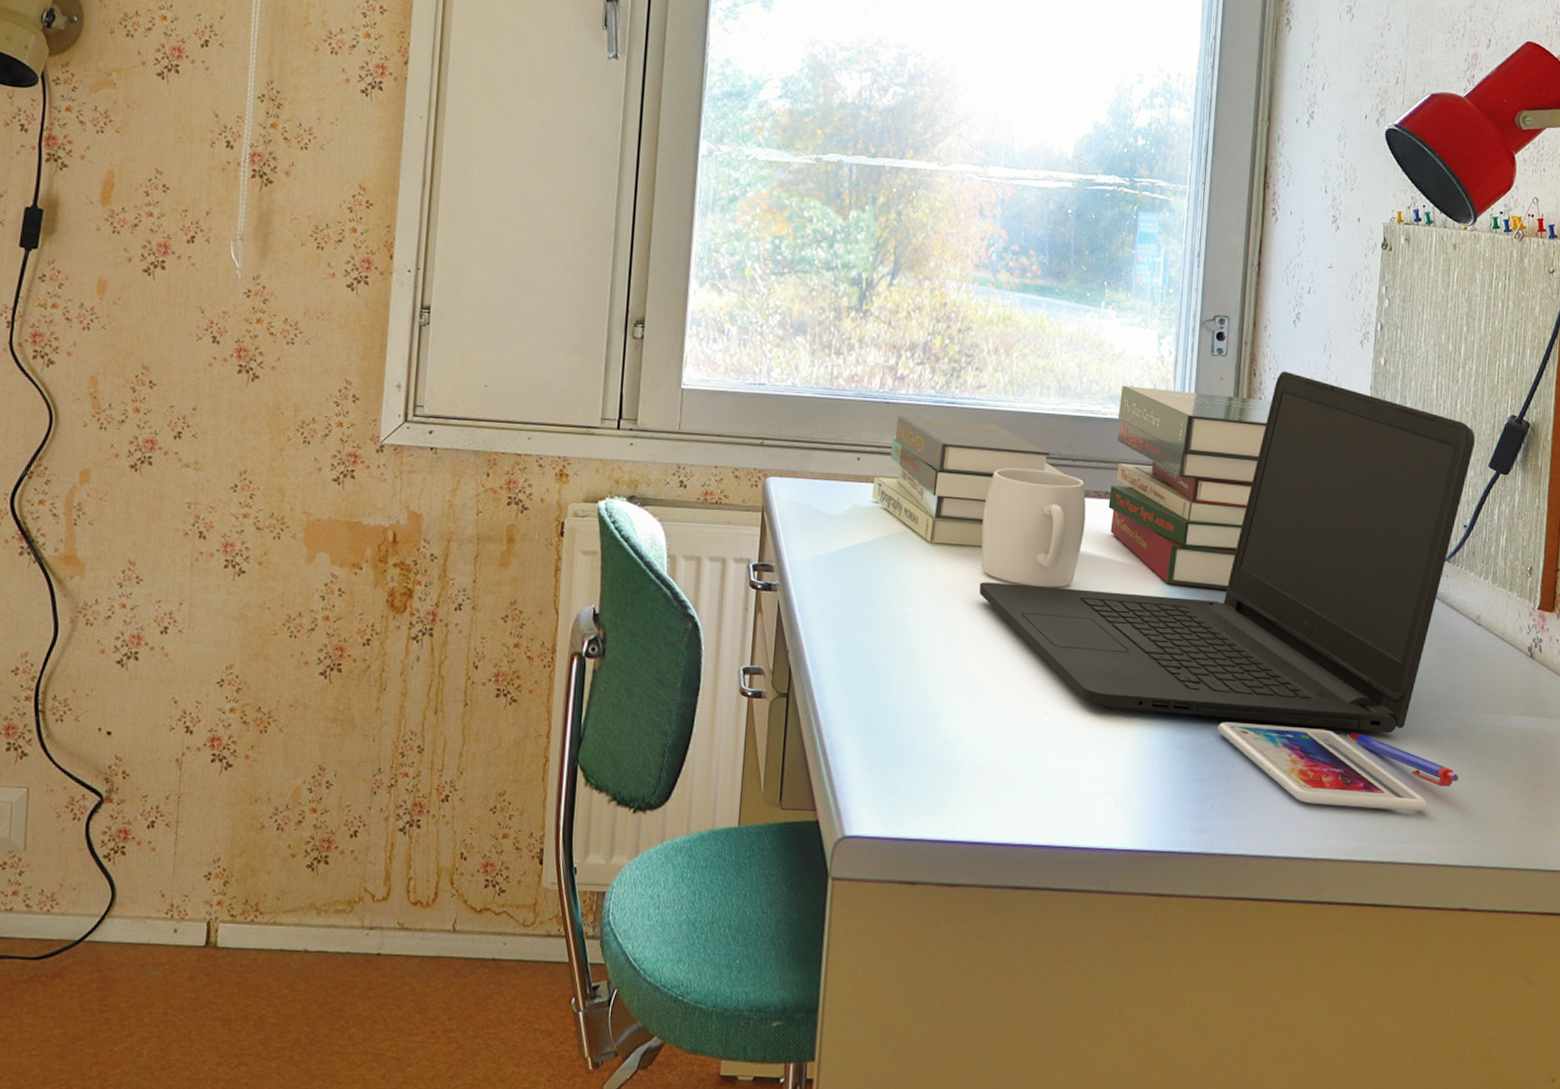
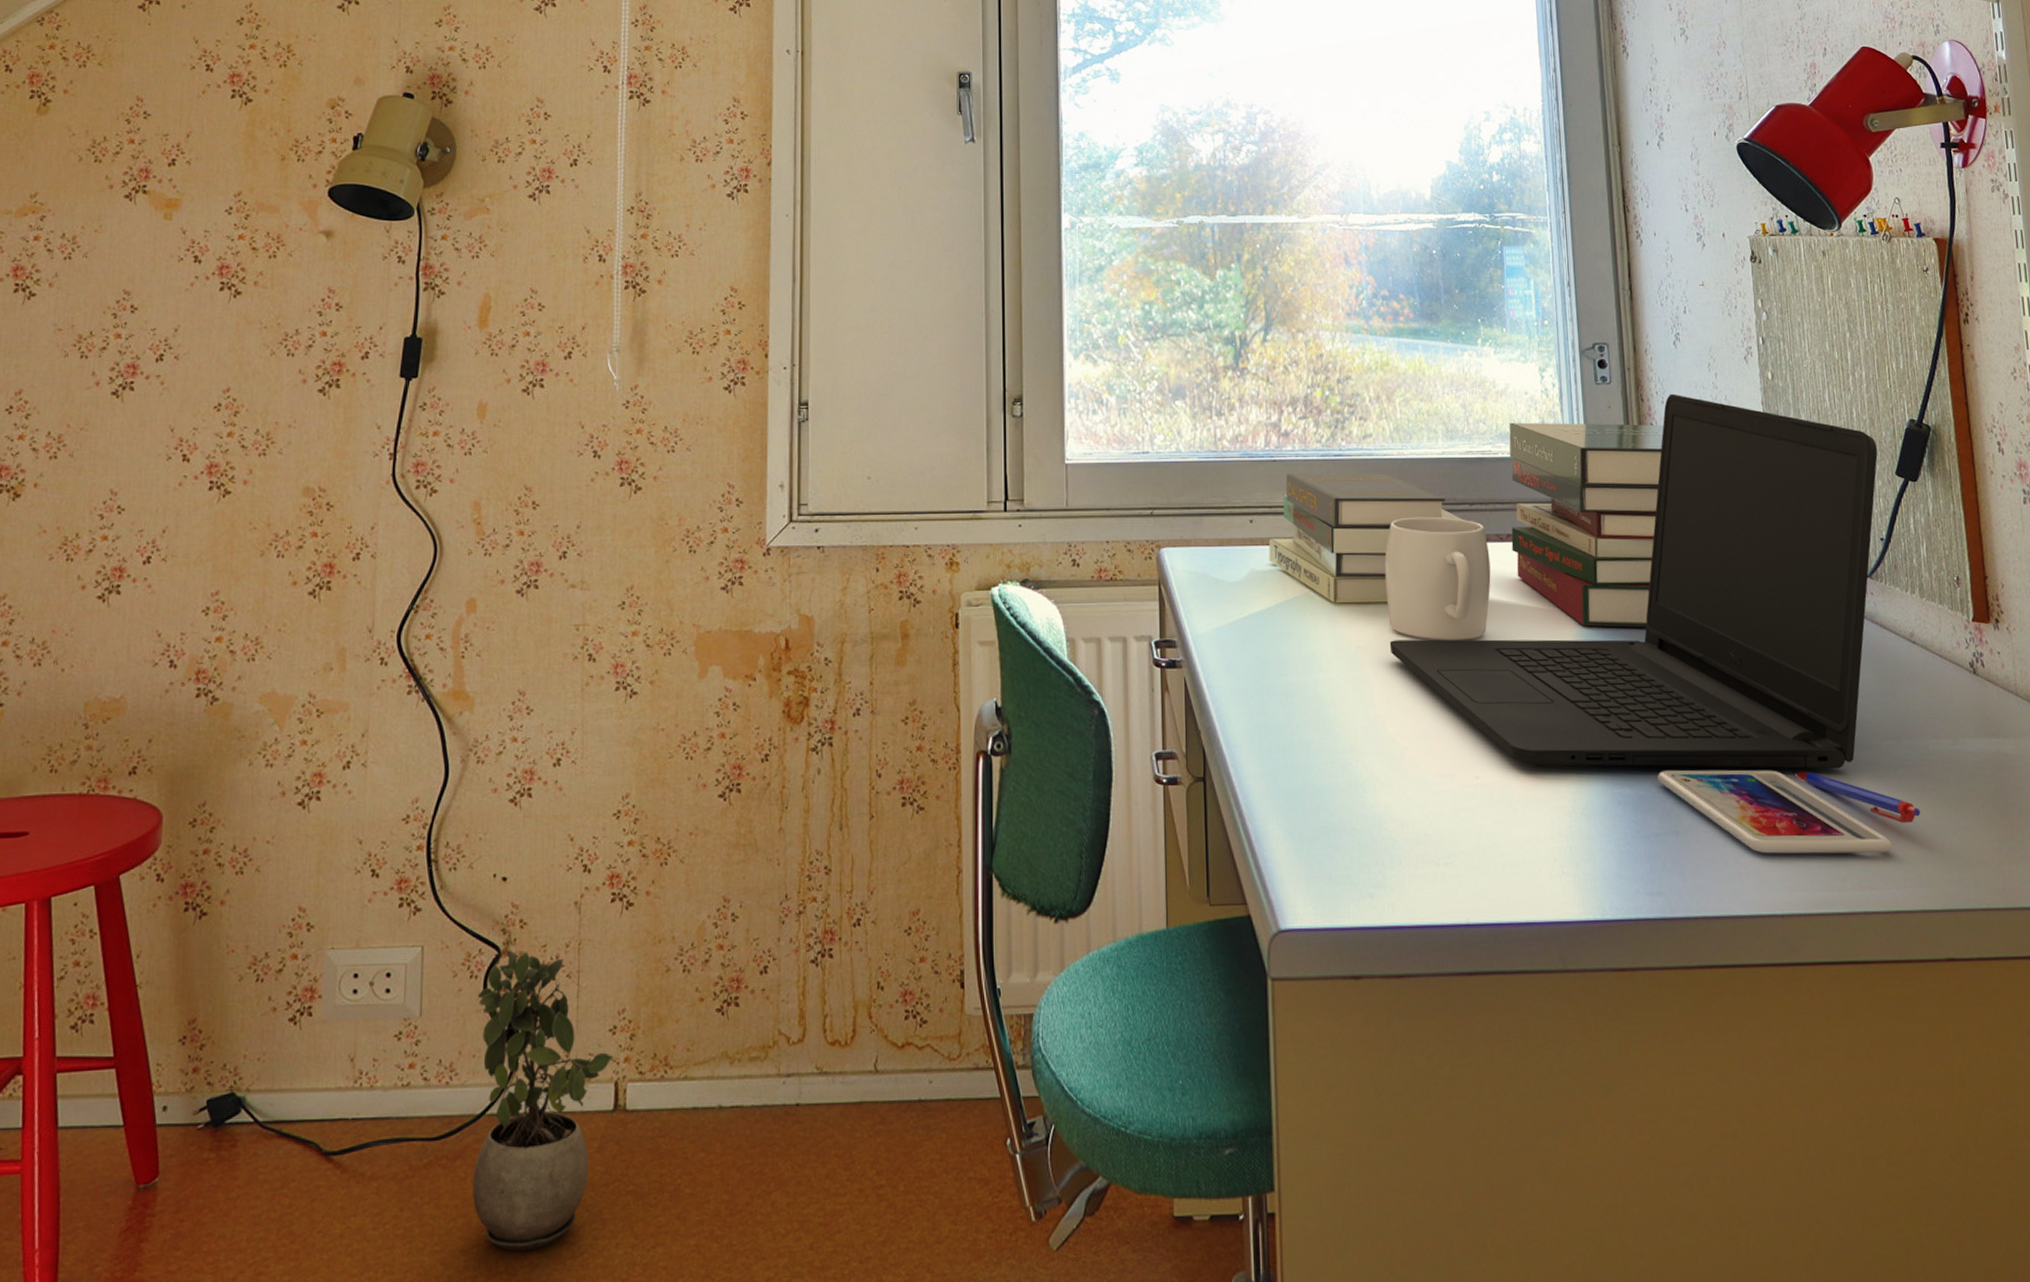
potted plant: none [69,797,207,1061] -> present [472,950,614,1252]

